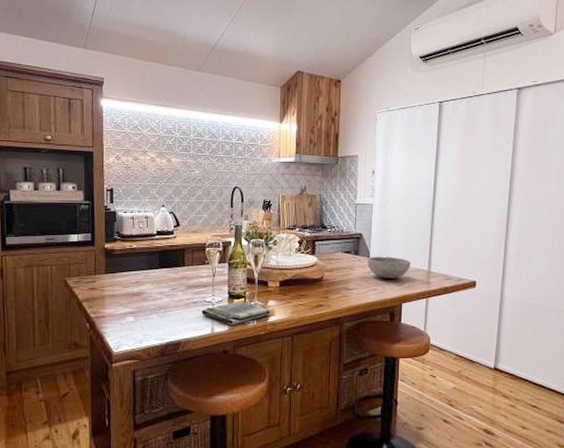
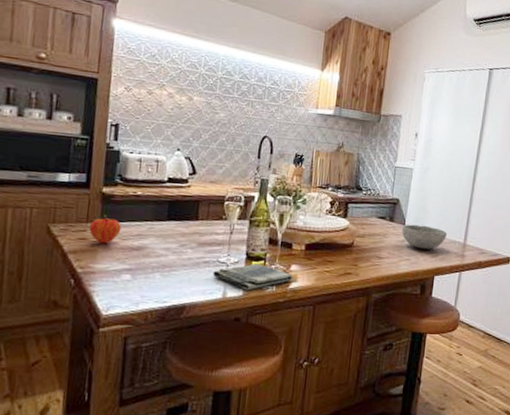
fruit: none [97,267,122,292] -> present [88,215,121,244]

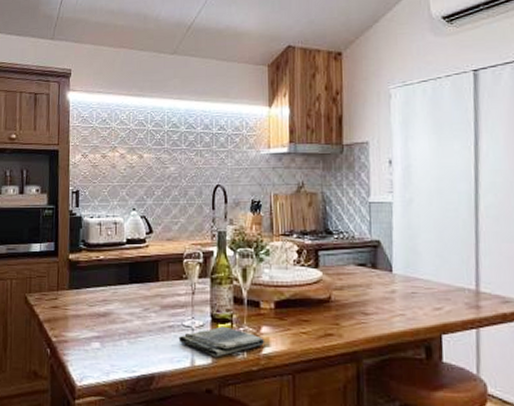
fruit: present [88,215,121,244] -> none [59,282,88,312]
bowl: present [402,224,447,250] -> none [389,270,450,301]

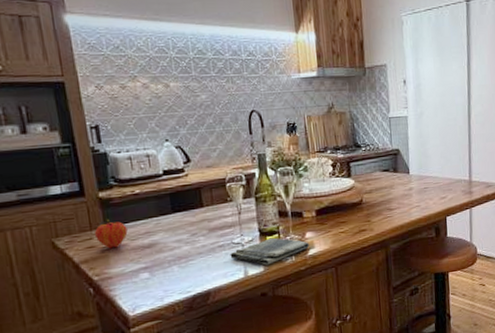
fruit: none [59,282,88,312] -> present [94,220,128,249]

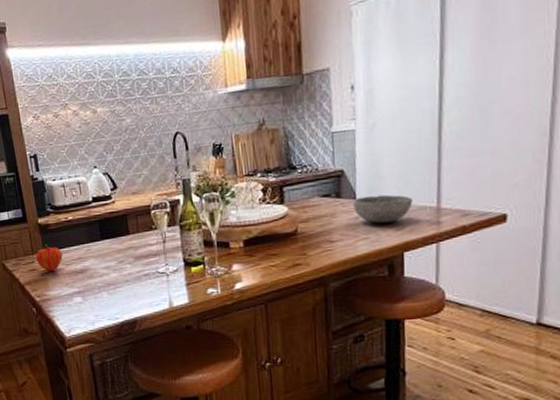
dish towel: present [230,237,310,265] -> none [155,268,237,297]
bowl: none [407,170,452,194] -> present [353,194,412,224]

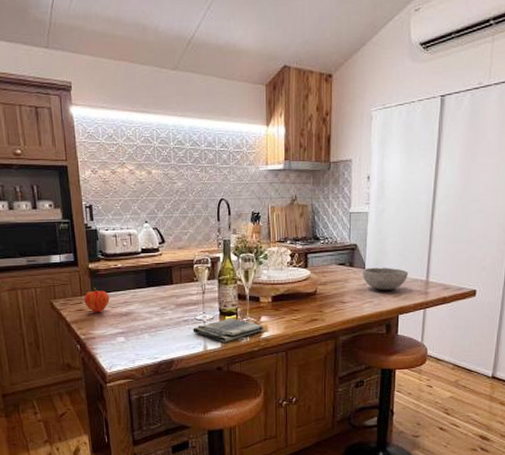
dish towel: none [155,268,237,297] -> present [192,318,264,343]

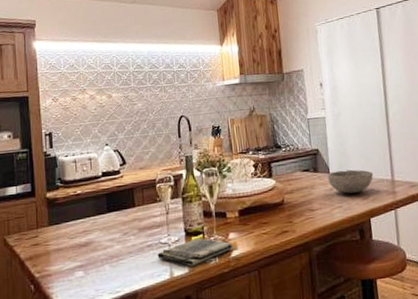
fruit: present [83,288,110,313] -> none [39,219,68,247]

